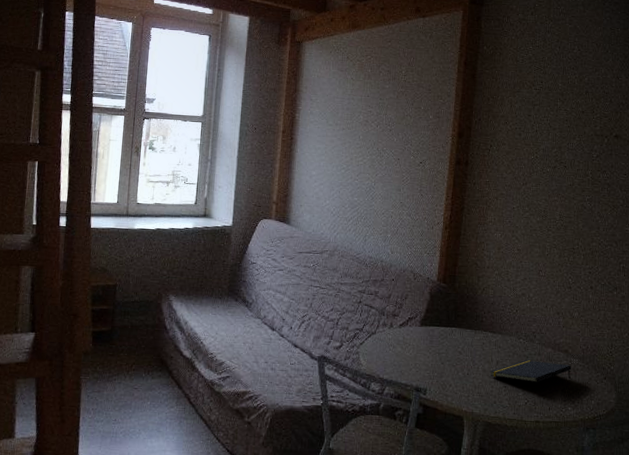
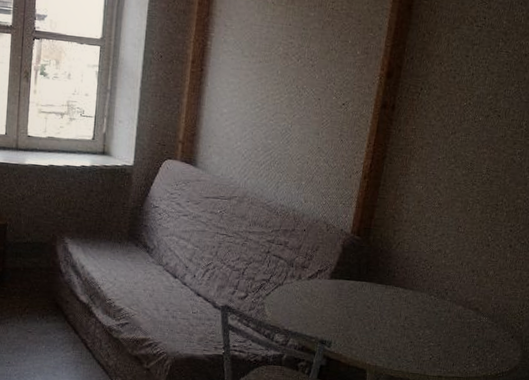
notepad: present [490,360,572,383] -> none [396,316,481,339]

